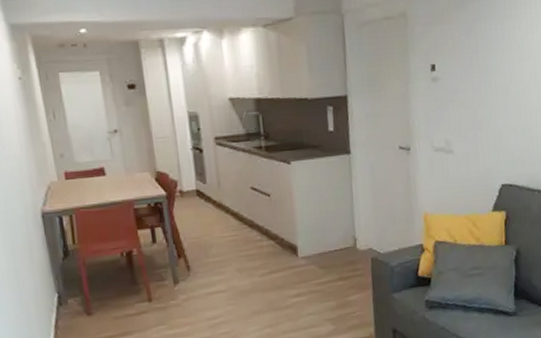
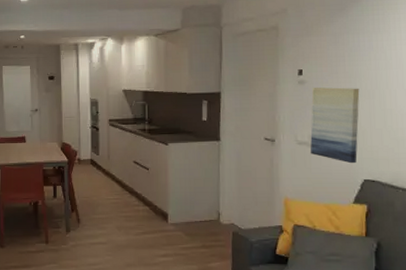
wall art: none [446,83,495,168] -> present [310,87,360,164]

